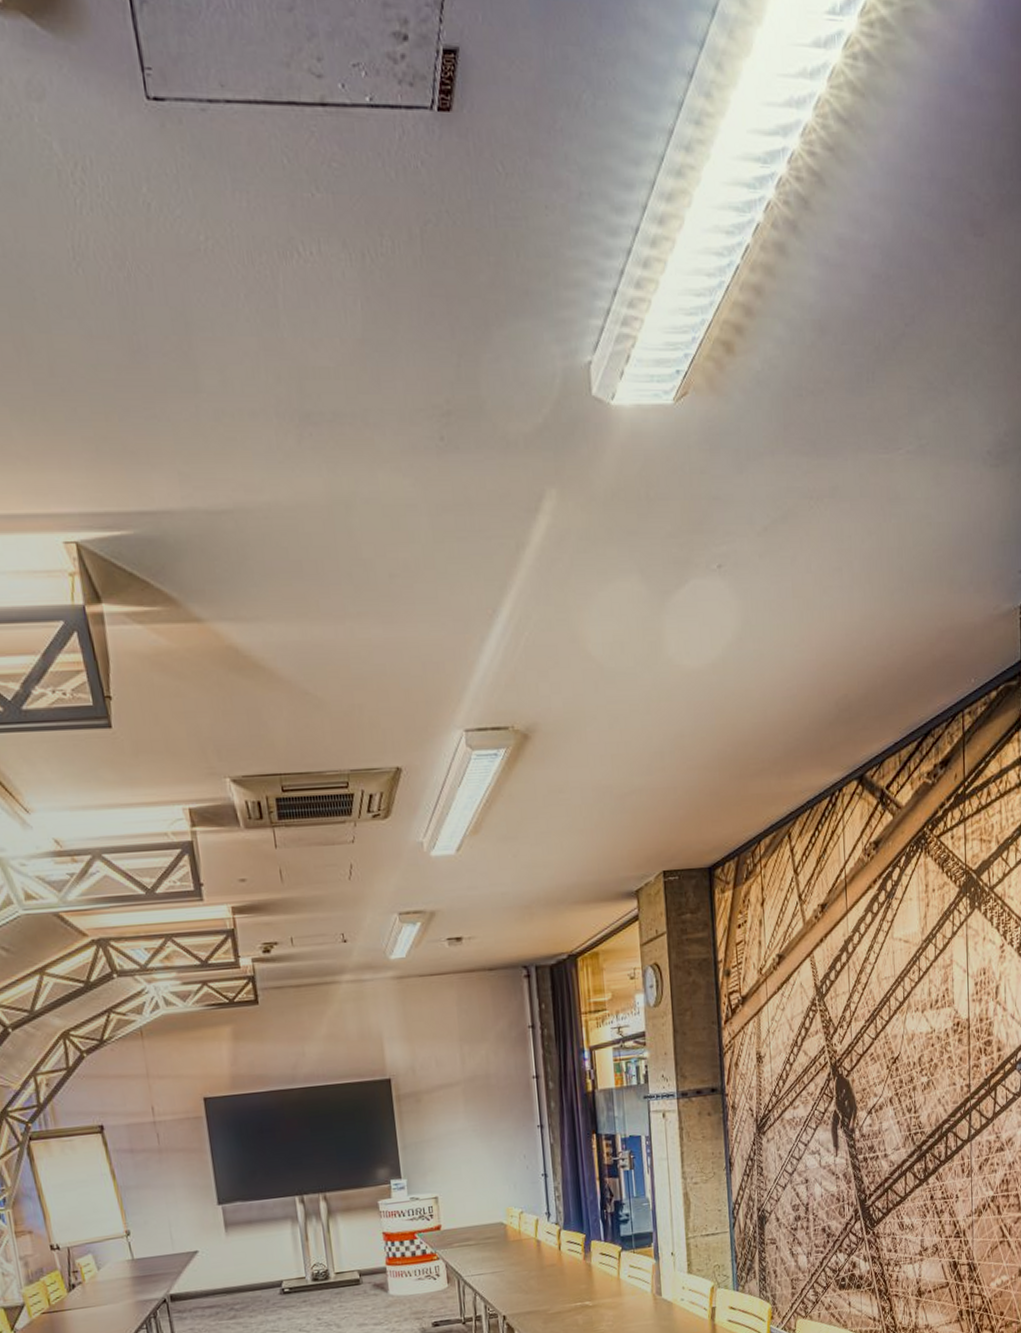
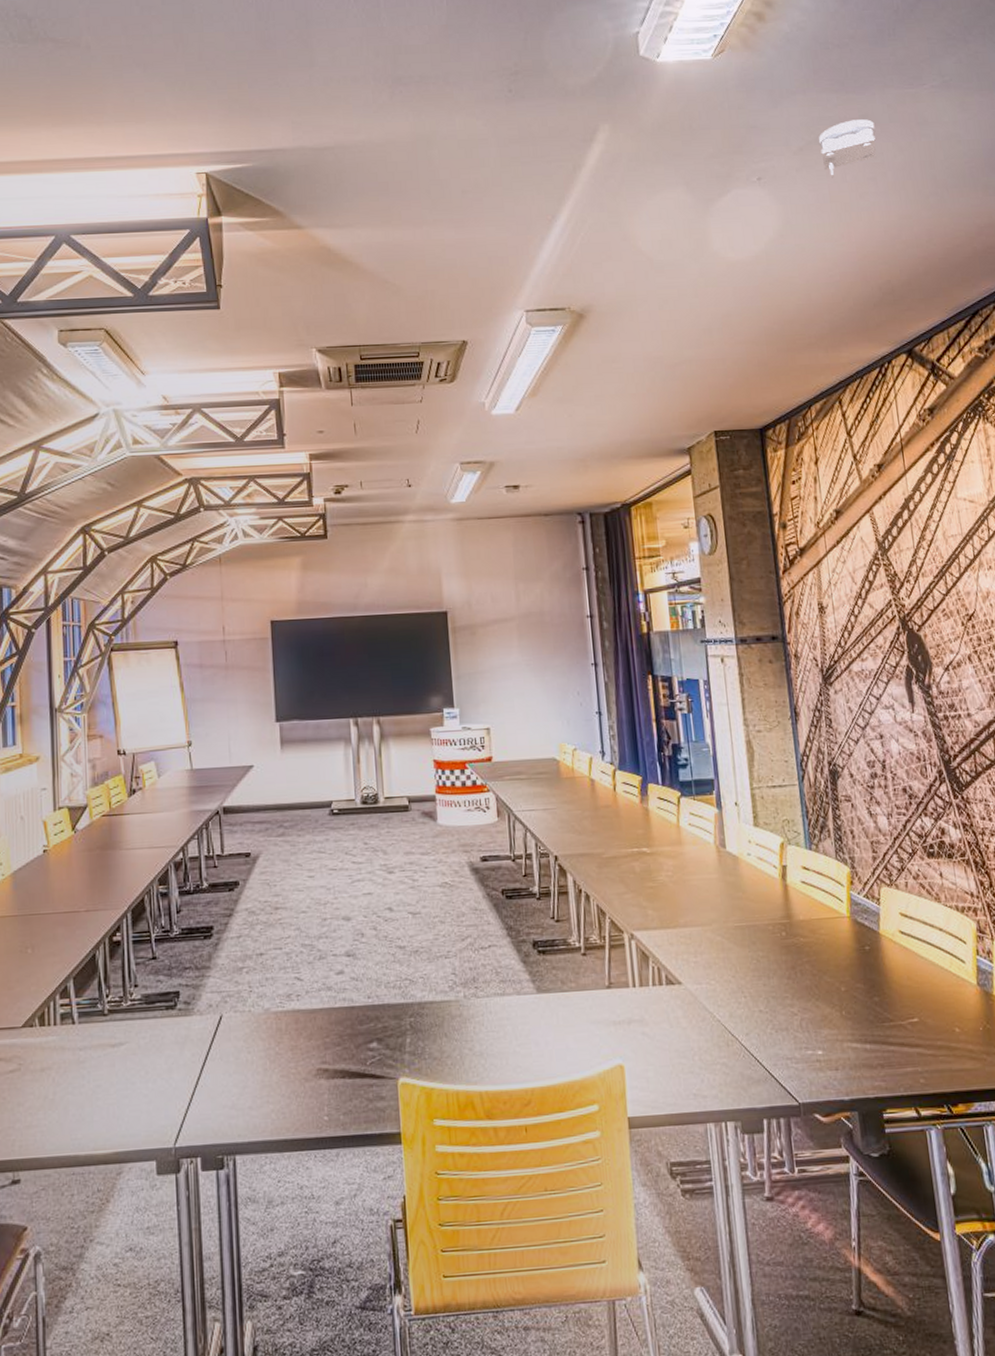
smoke detector: none [785,492,845,568] -> present [819,119,877,179]

